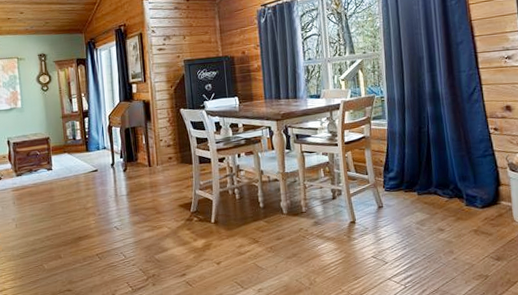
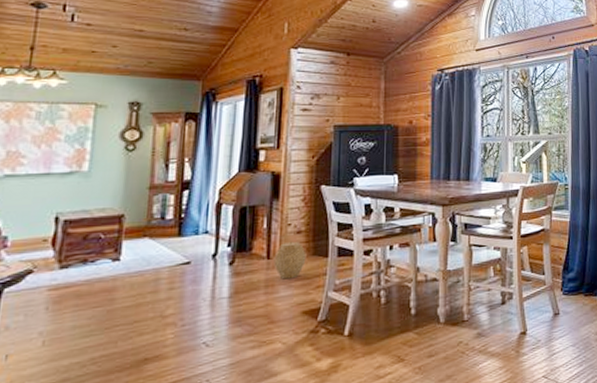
woven basket: none [153,153,177,182] -> present [274,241,307,280]

